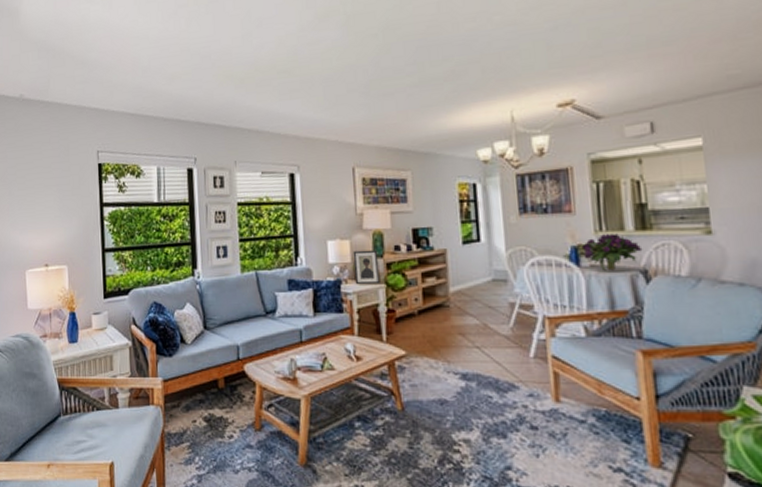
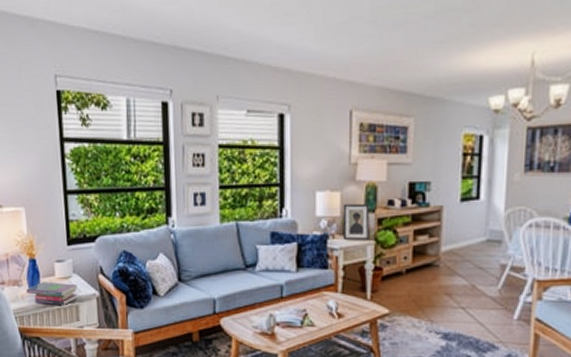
books: none [66,333,112,357] -> present [26,281,78,306]

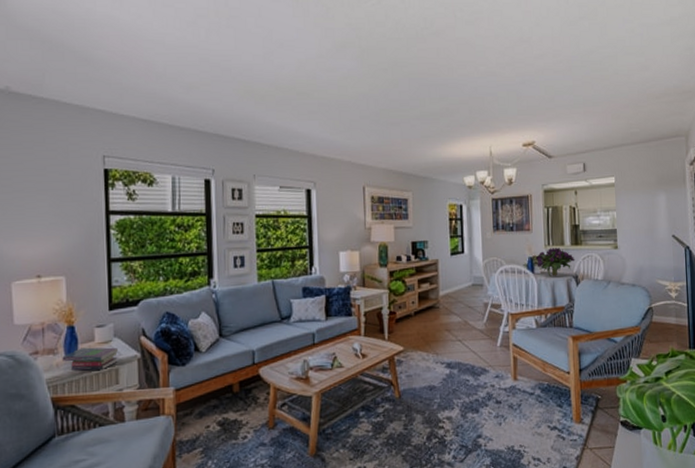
picture frame: present [342,203,370,241] -> none [361,260,384,291]

